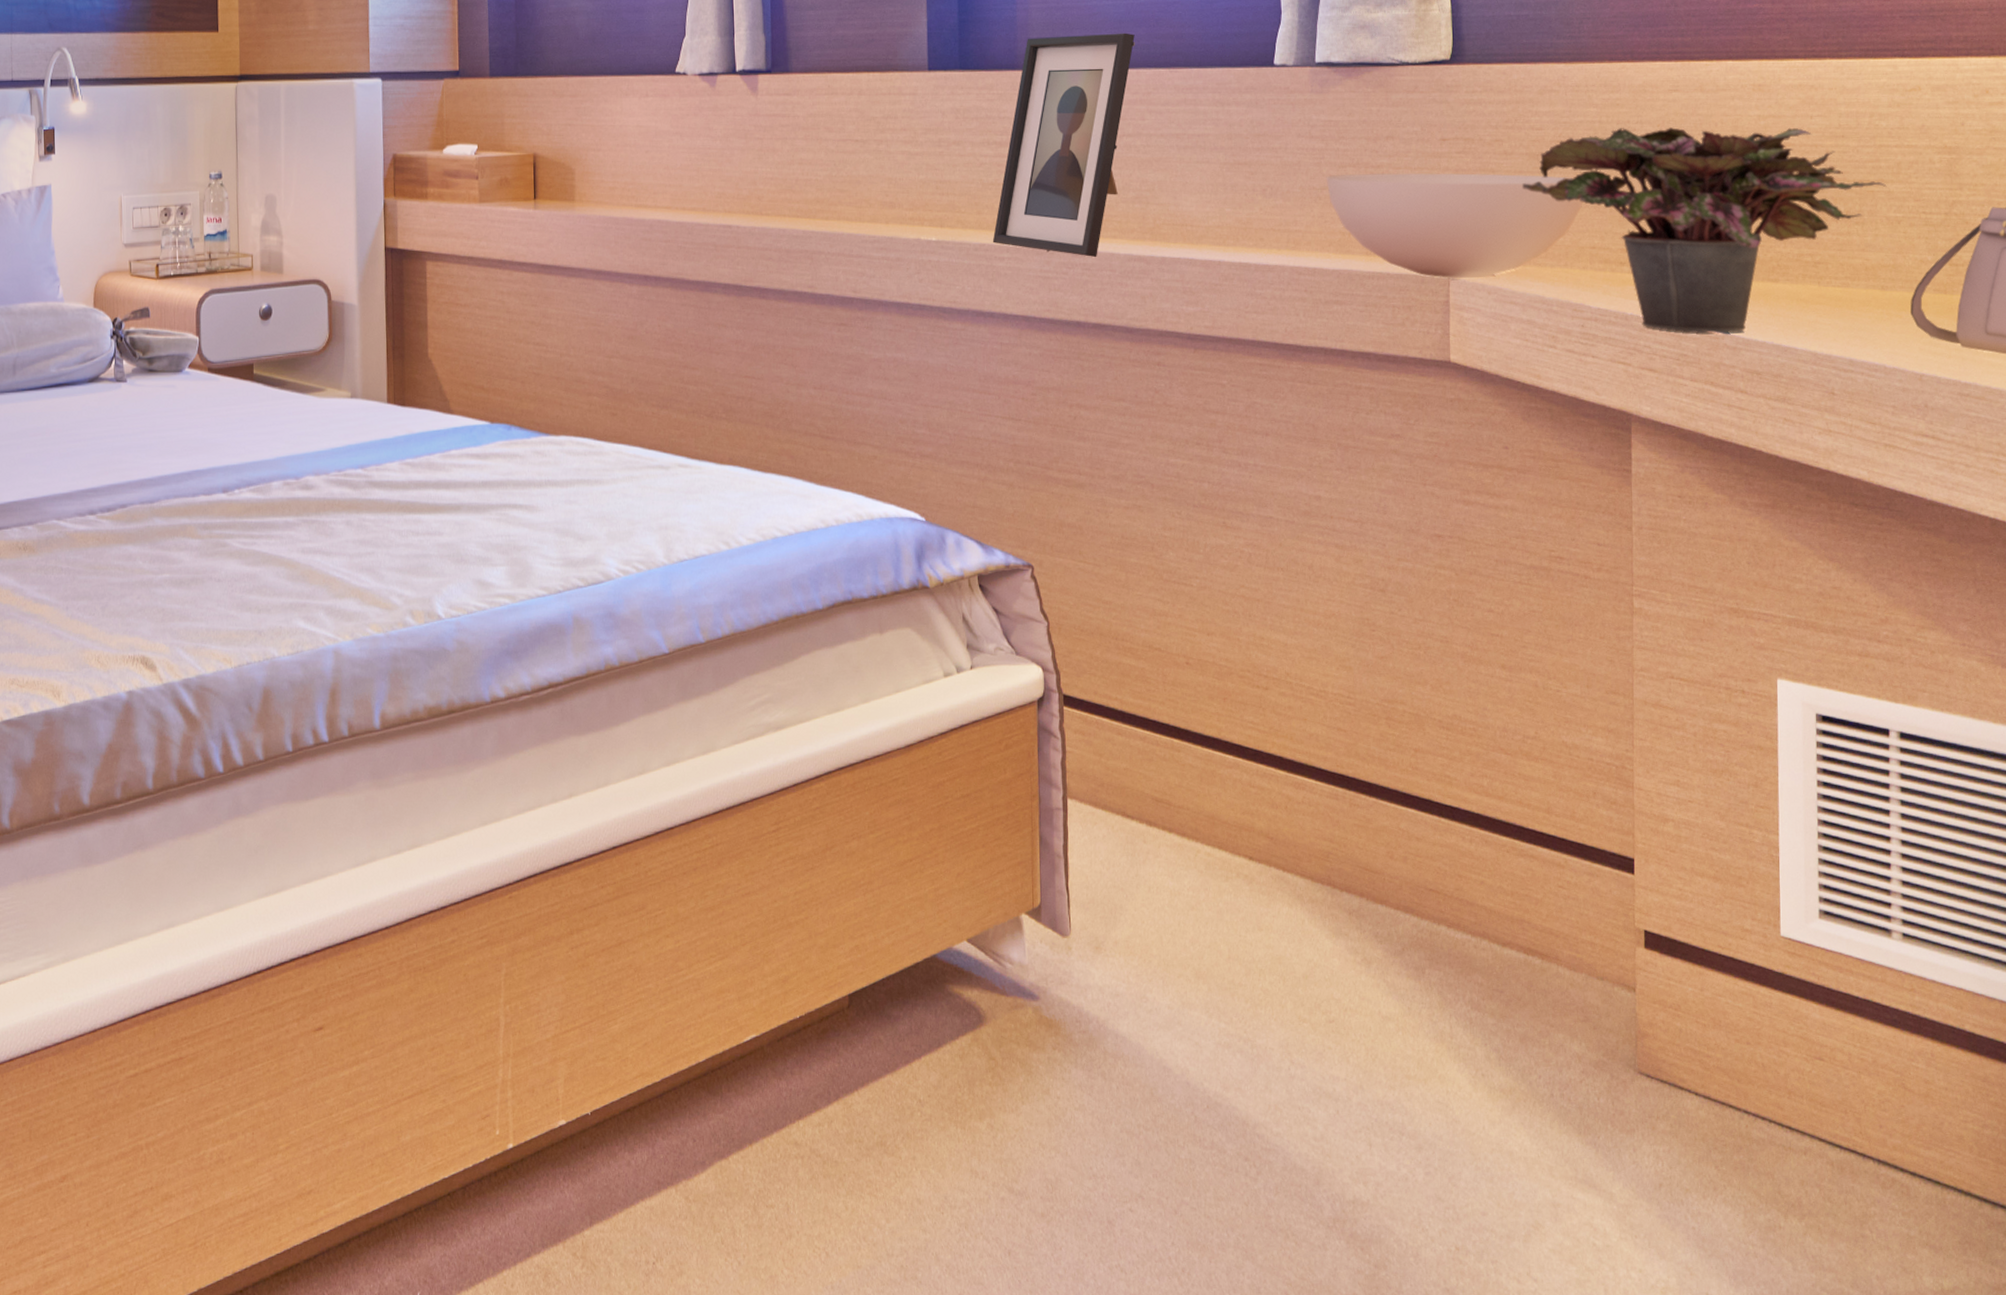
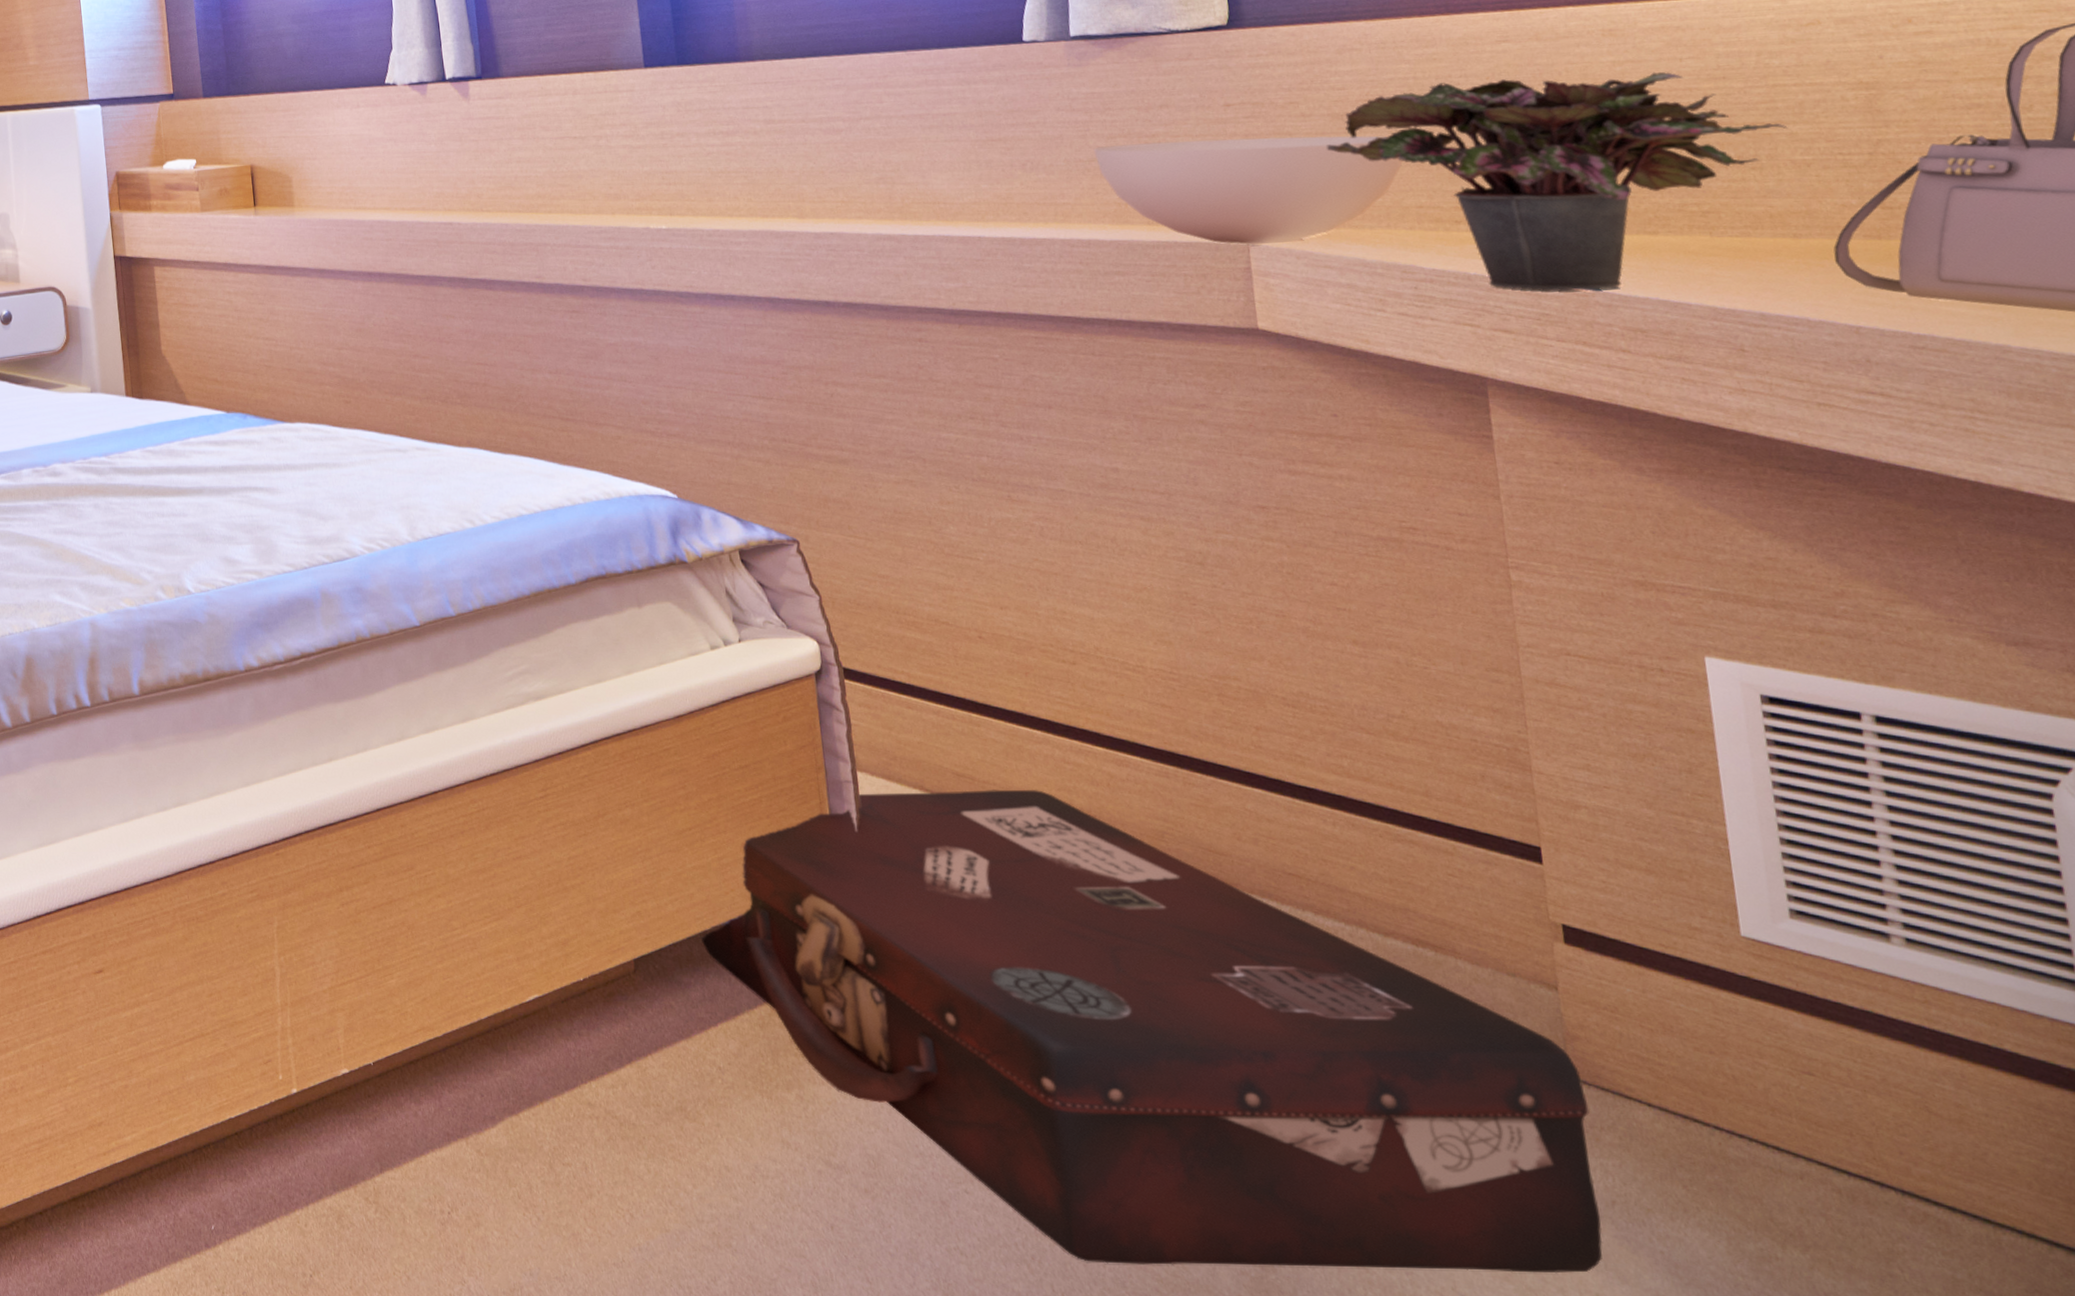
suitcase: none [912,813,1650,1271] -> present [700,789,1603,1273]
picture frame: present [992,33,1135,258] -> none [726,19,866,239]

